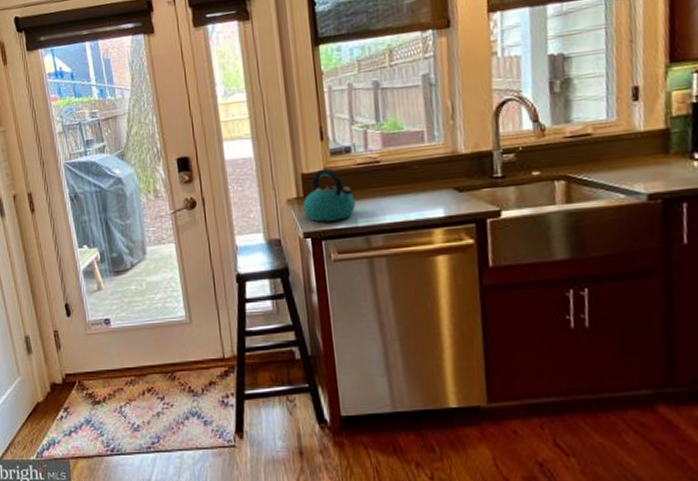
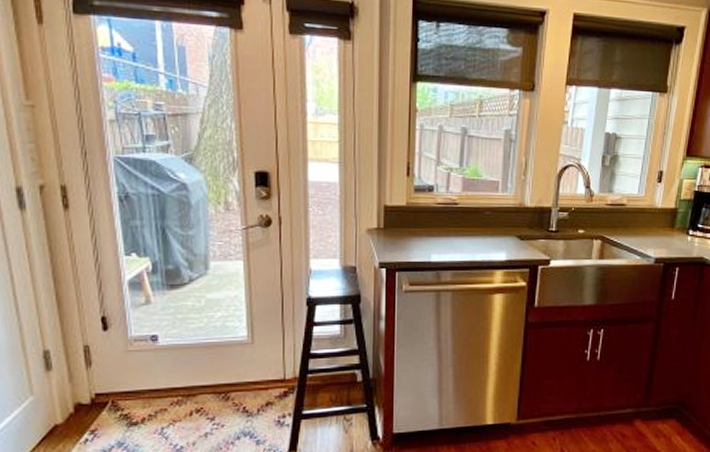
kettle: present [303,168,356,222] -> none [382,204,431,254]

